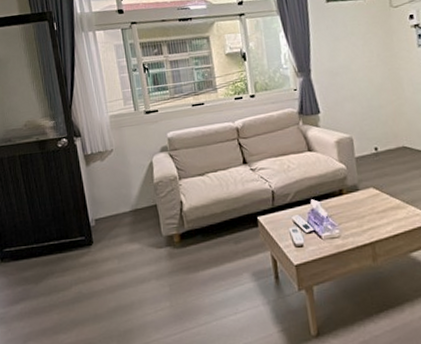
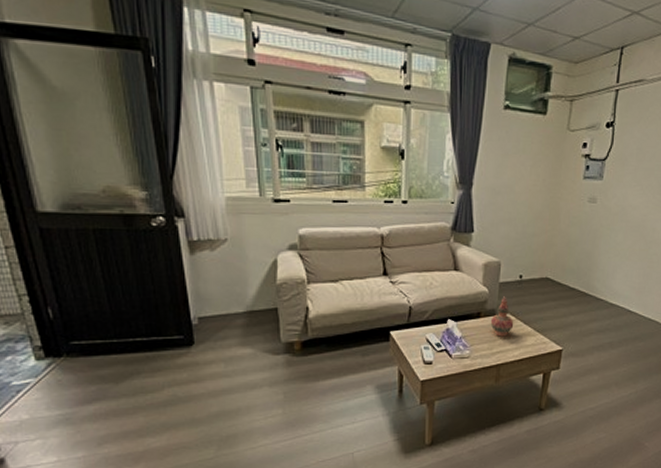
decorative vase: none [354,170,380,212] -> present [490,296,514,337]

